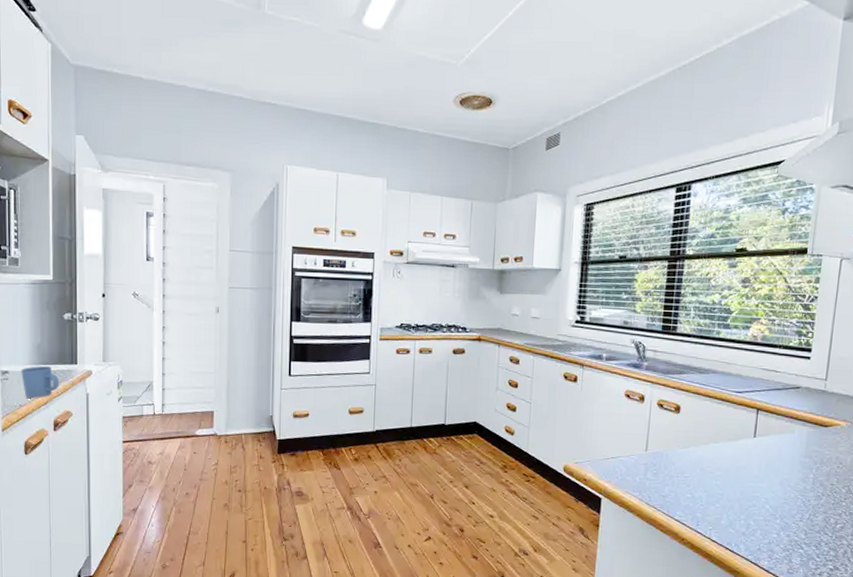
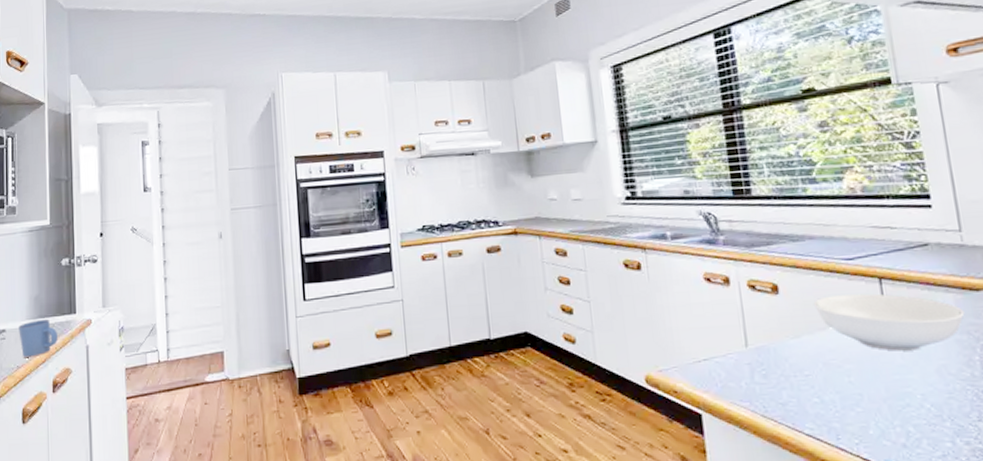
bowl: none [703,419,812,466] -> present [813,293,965,351]

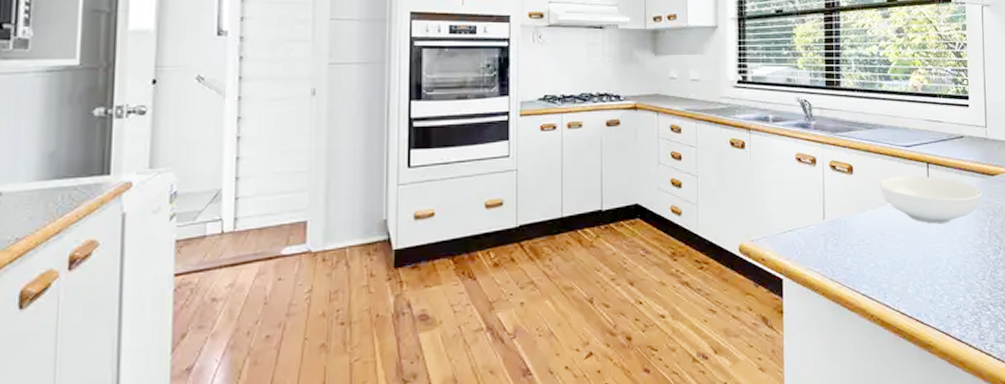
mug: present [18,319,58,359] -> none [21,181,81,229]

